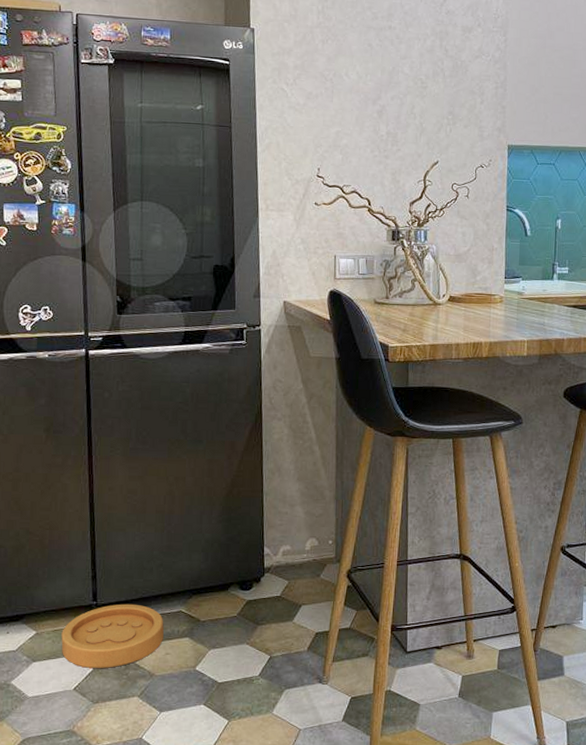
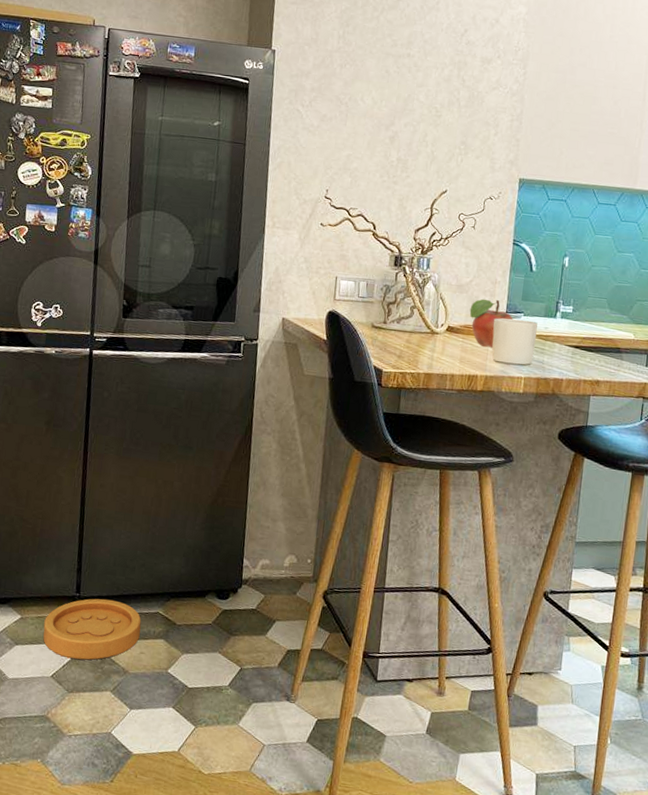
fruit: none [469,266,512,315] -> present [469,298,513,349]
mug: none [493,283,536,330] -> present [491,318,538,366]

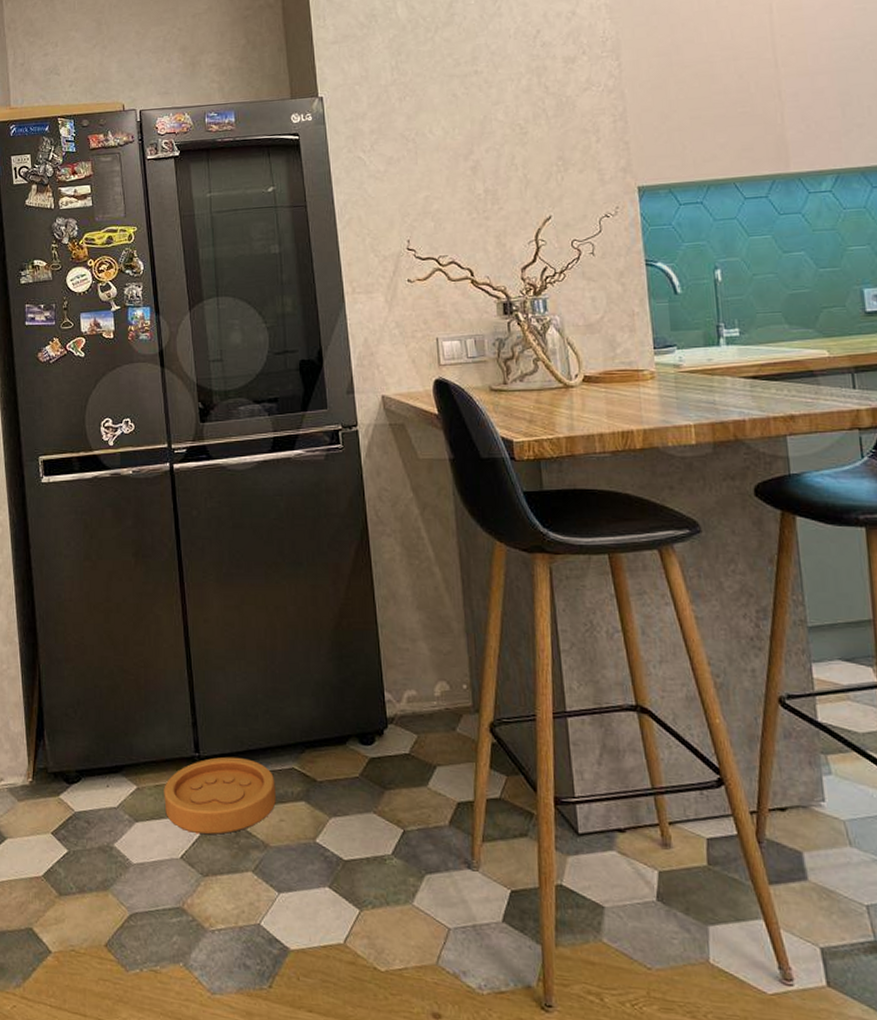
fruit: present [469,298,513,349] -> none [607,334,665,395]
mug: present [491,318,538,366] -> none [639,354,701,412]

